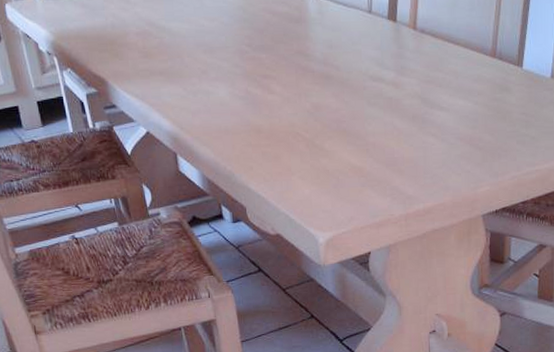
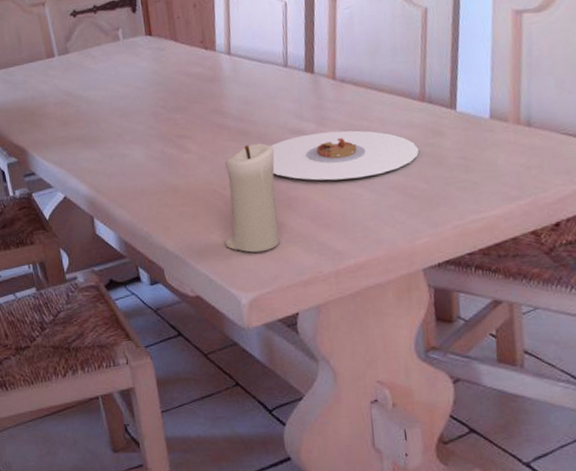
candle: none [305,88,356,195] -> present [225,143,279,253]
plate: none [351,81,487,129] -> present [270,130,419,181]

